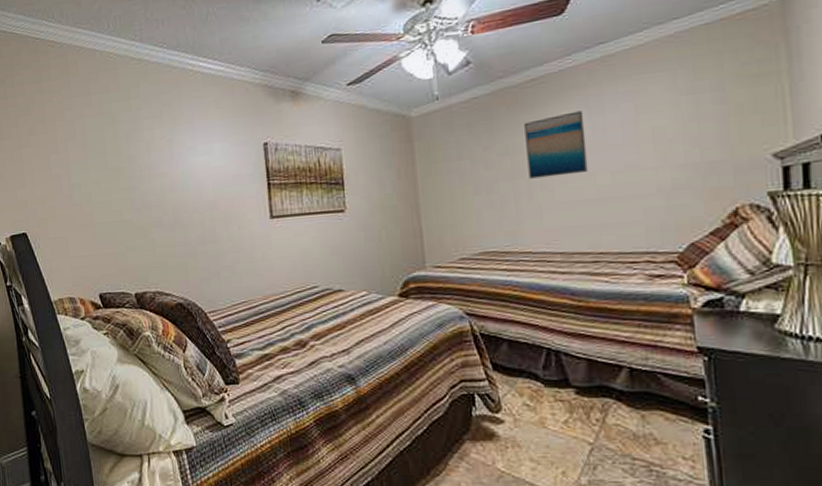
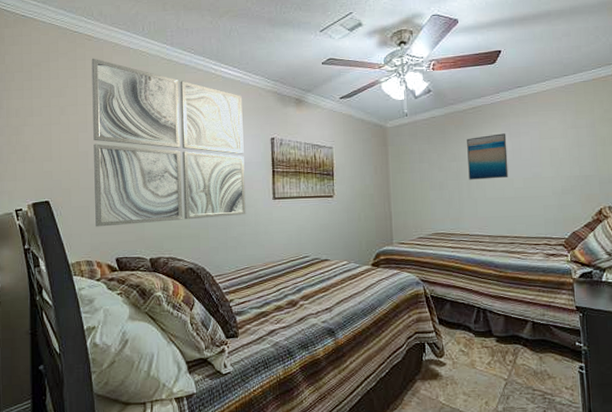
wall art: none [56,66,240,260] -> present [91,58,246,227]

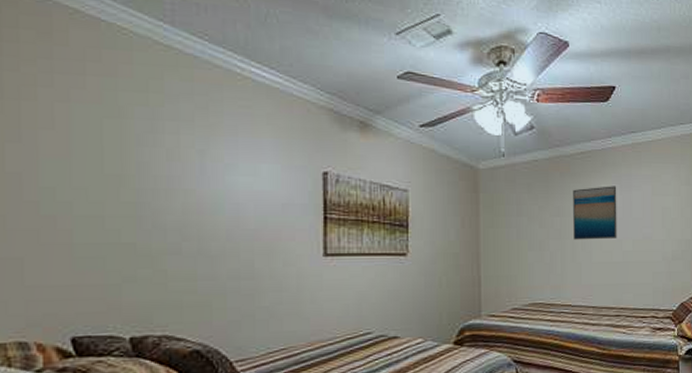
wall art: present [91,58,246,227] -> none [30,27,284,291]

